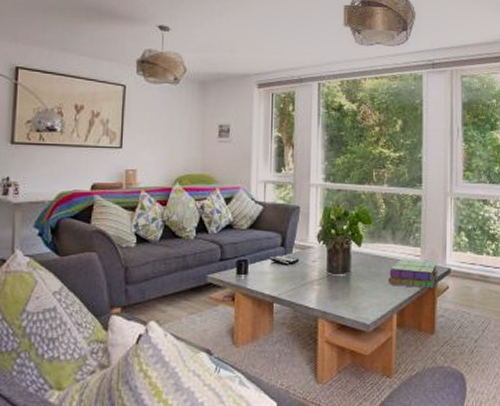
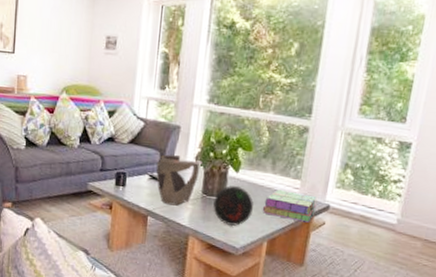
decorative bowl: none [278,236,324,288] -> present [156,154,202,206]
decorative orb: none [340,259,380,303] -> present [213,185,254,227]

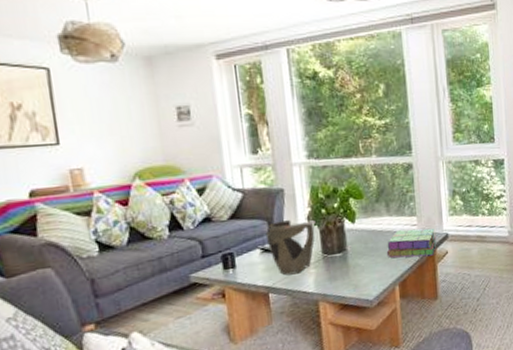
decorative orb: present [213,185,254,227] -> none [336,236,378,280]

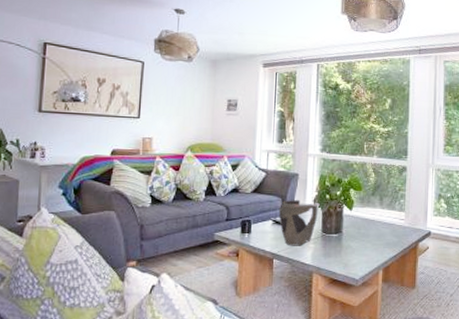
stack of books: present [386,228,437,258] -> none [375,222,420,249]

